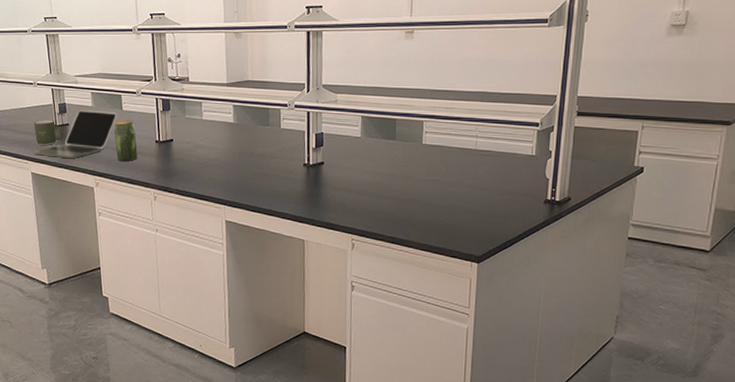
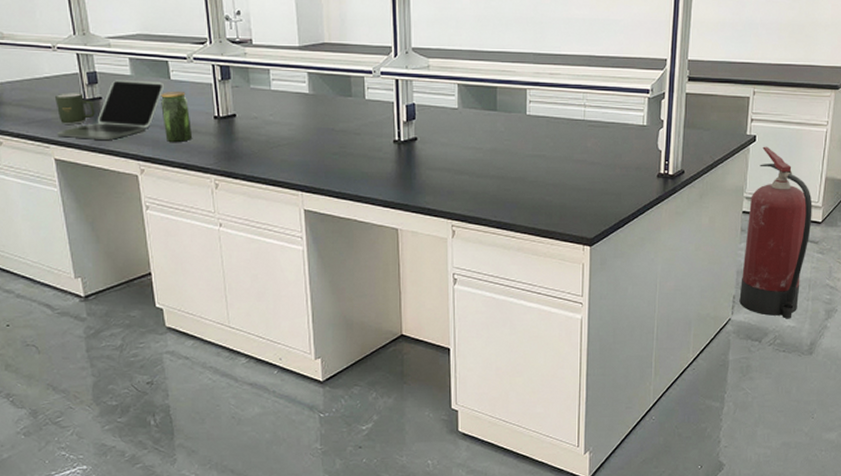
fire extinguisher: none [622,177,701,341] -> present [739,146,813,319]

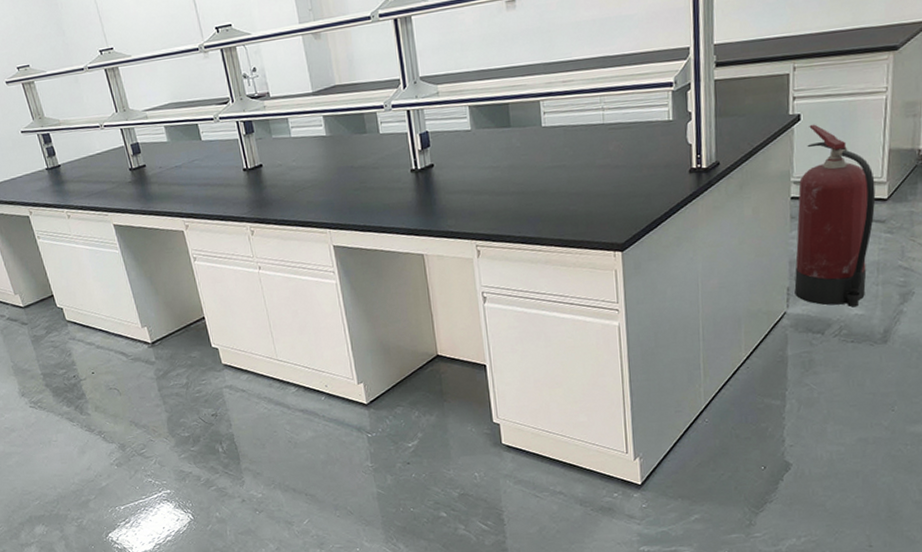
mug: present [55,93,95,124] -> none [107,163,142,193]
laptop: present [57,80,164,140] -> none [113,144,197,205]
jar: present [161,90,193,142] -> none [195,149,227,197]

